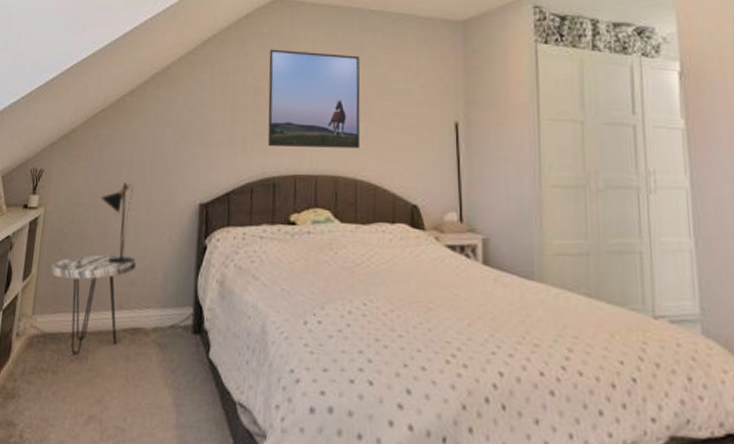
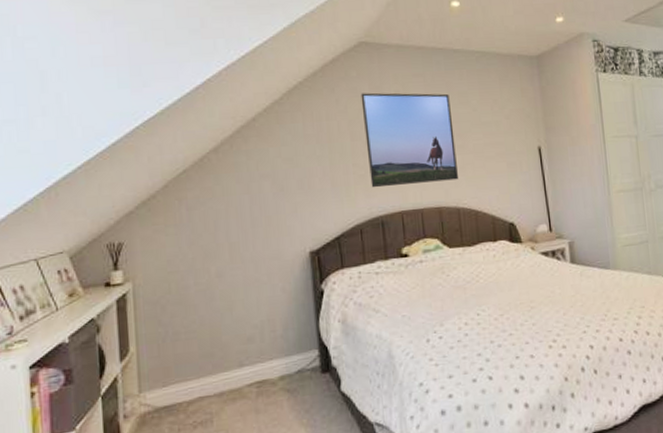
side table: present [51,254,137,355] -> none [153,315,252,421]
table lamp: present [100,182,135,265] -> none [198,242,248,326]

